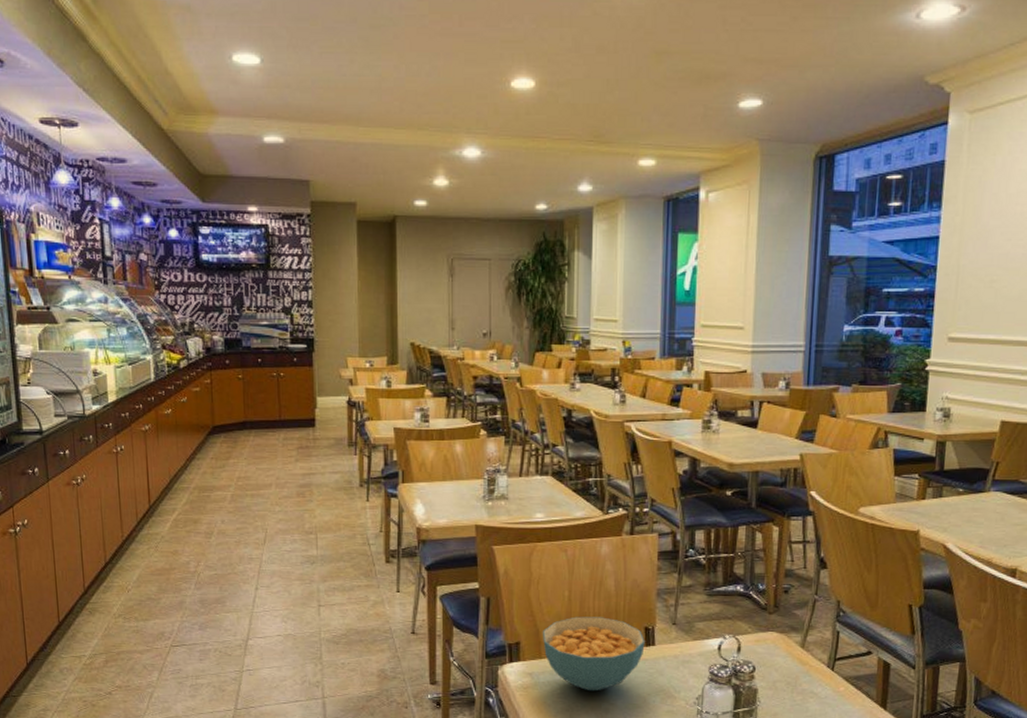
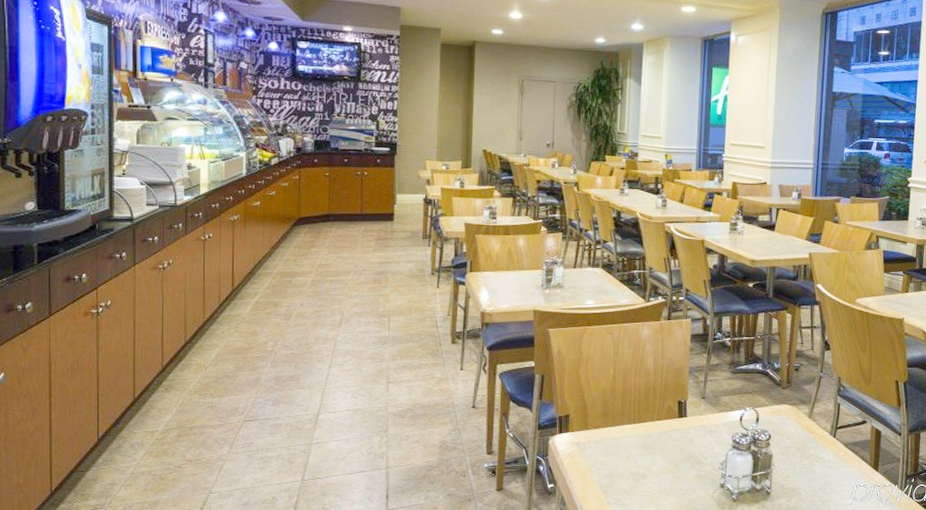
cereal bowl: present [543,616,645,692] -> none [590,392,678,459]

